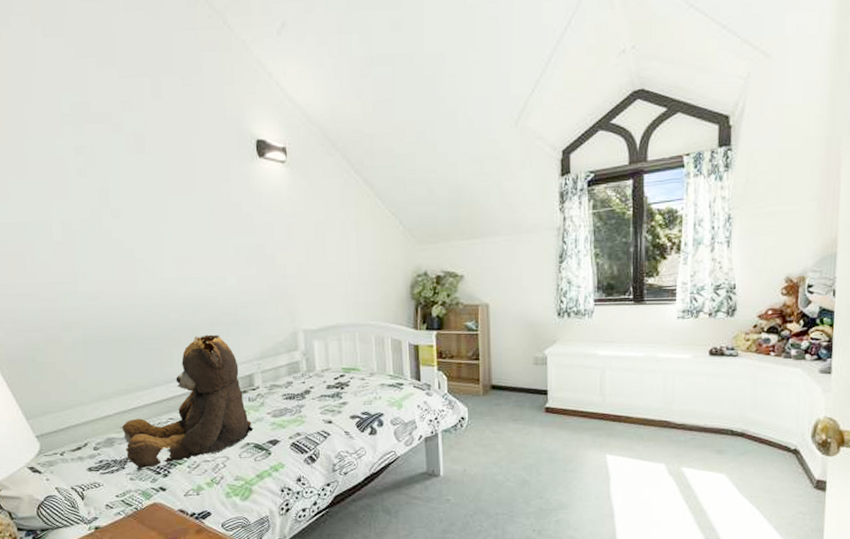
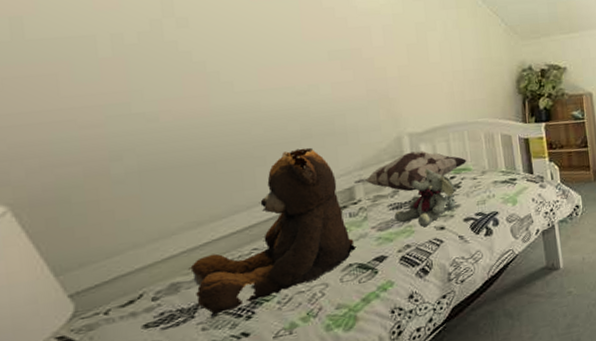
decorative pillow: none [253,347,356,384] -> present [354,150,467,191]
plush elephant: none [288,364,346,418] -> present [394,168,458,227]

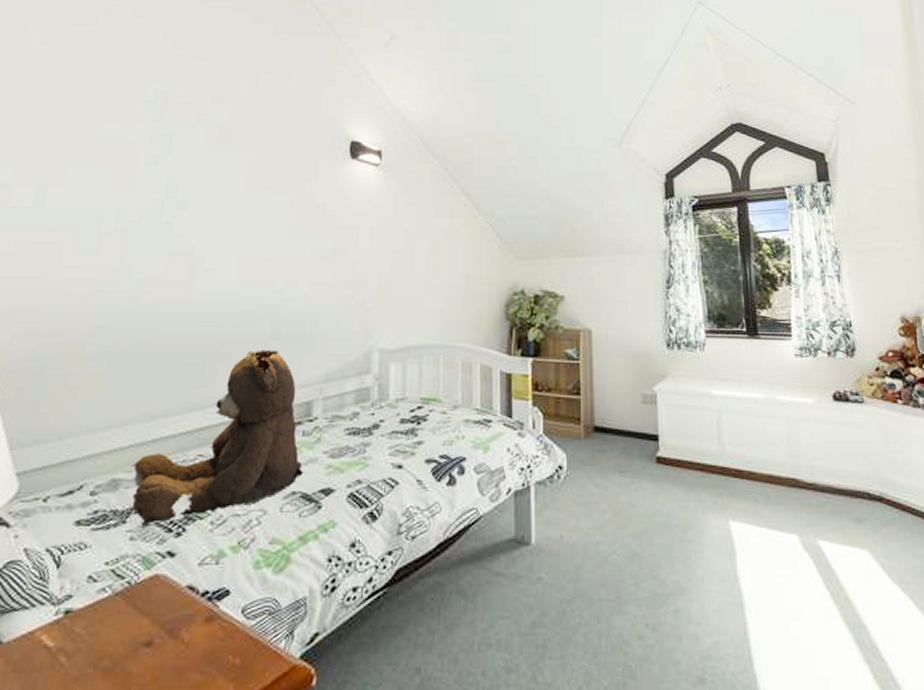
decorative pillow: present [354,150,467,191] -> none [314,371,438,417]
plush elephant: present [394,168,458,227] -> none [350,392,421,461]

